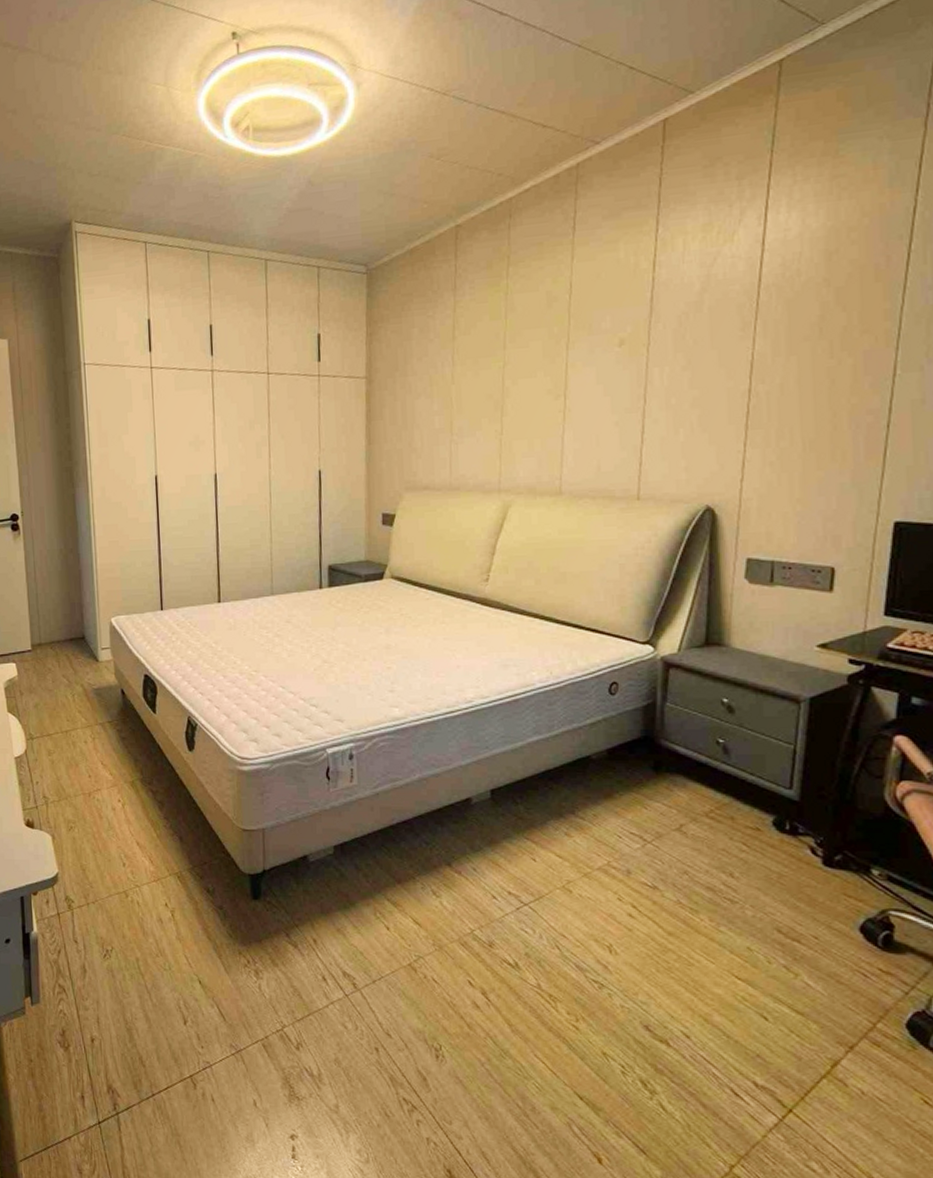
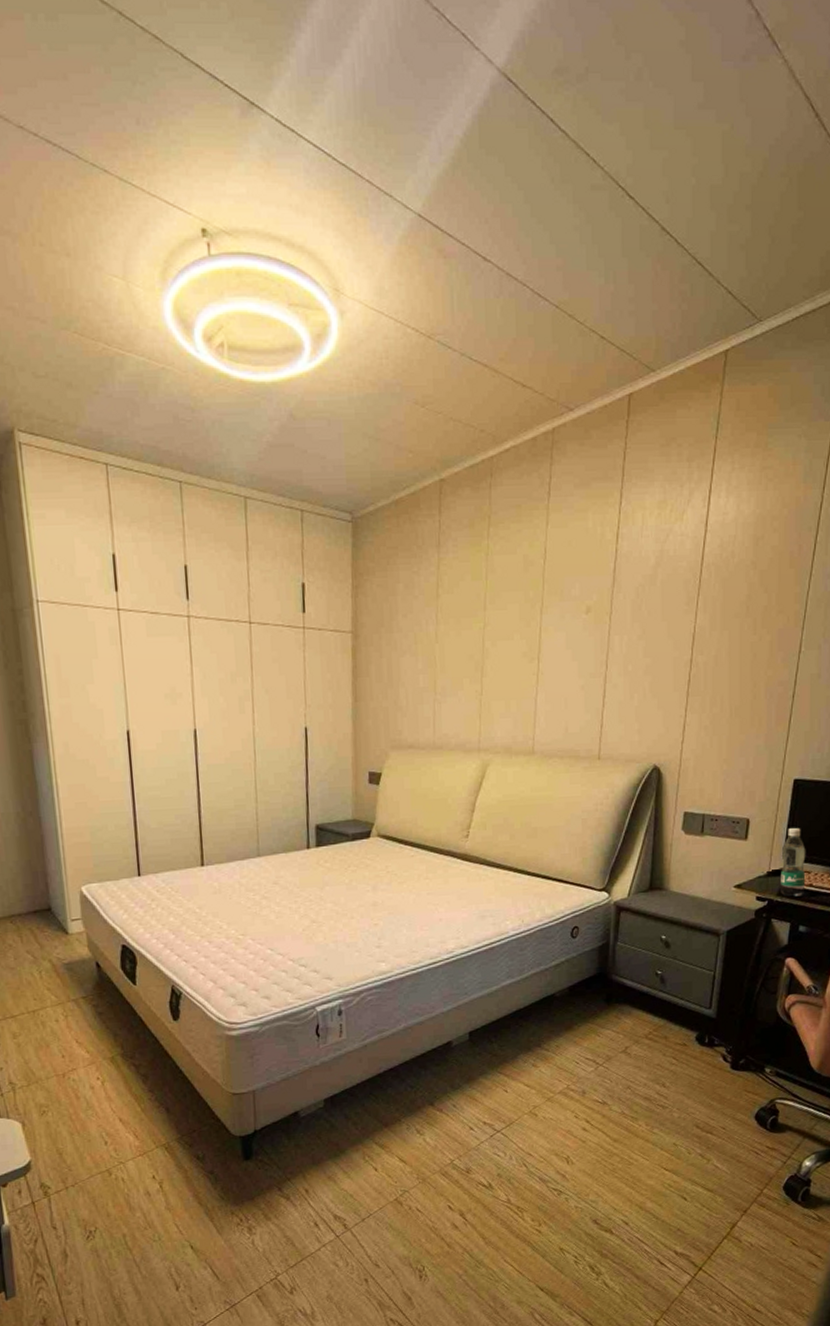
bottle: none [880,579,918,662] -> present [781,828,806,897]

